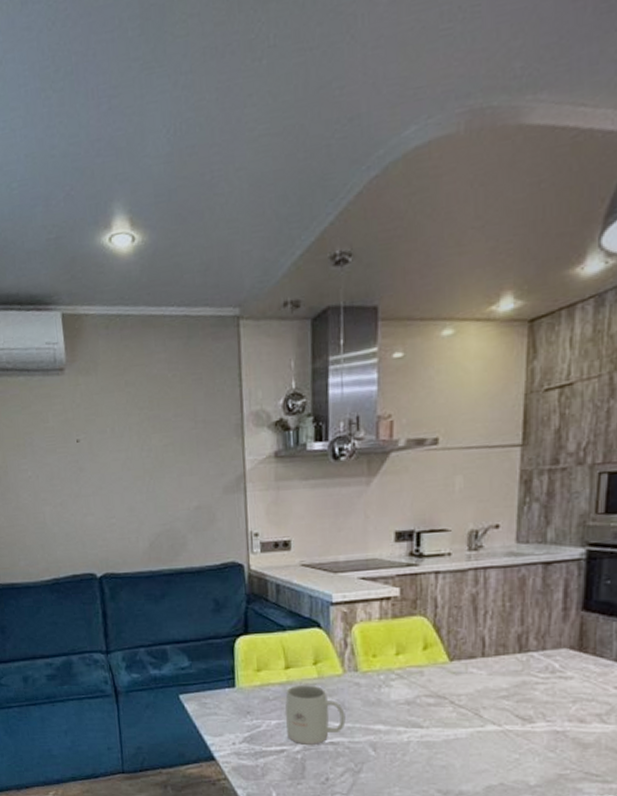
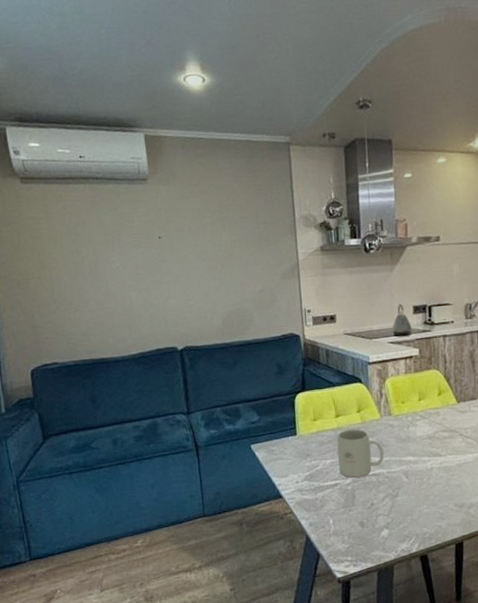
kettle: none [364,528,393,572] -> present [392,304,413,337]

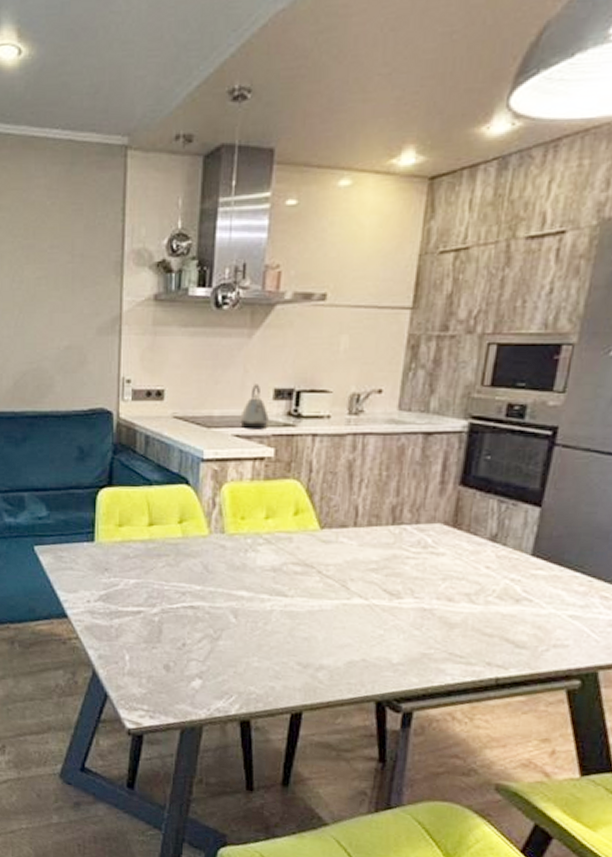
mug: present [337,429,384,478] -> none [144,544,208,607]

